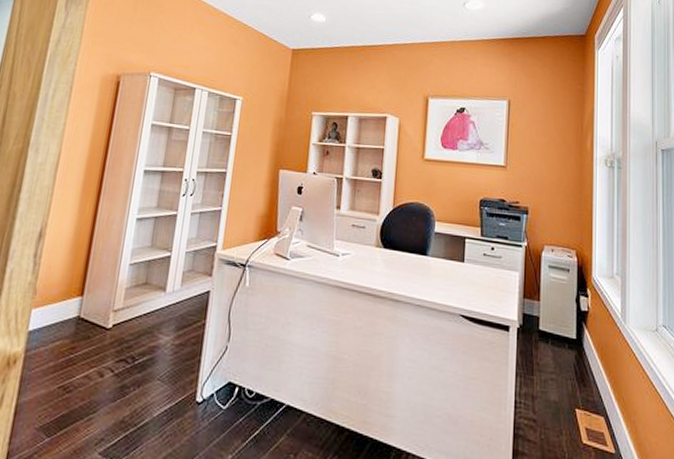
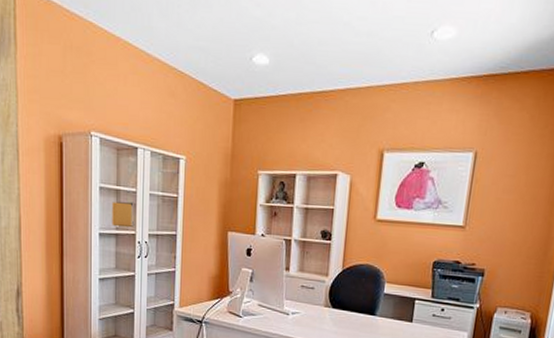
books: none [159,139,186,164] -> present [112,202,135,227]

